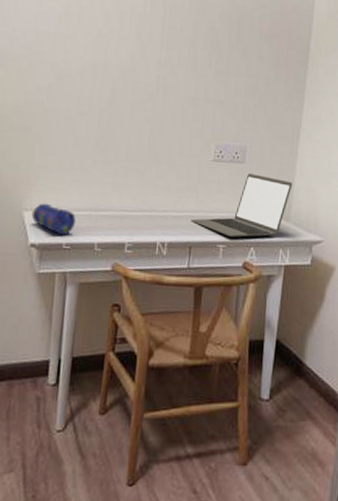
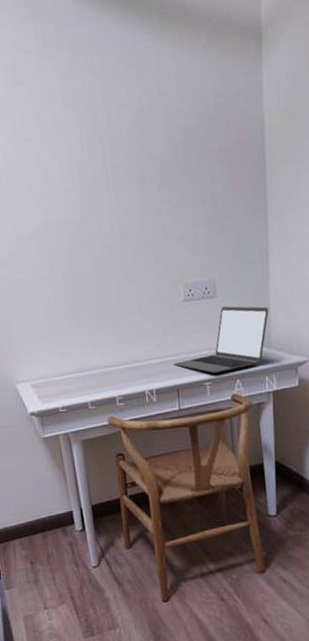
pencil case: present [31,203,76,236] -> none [24,373,66,400]

